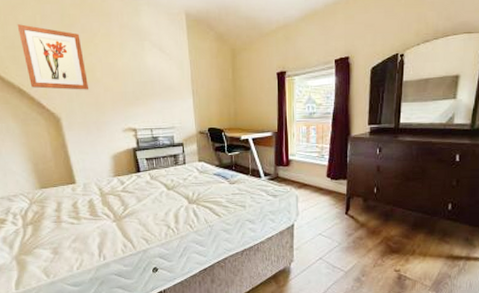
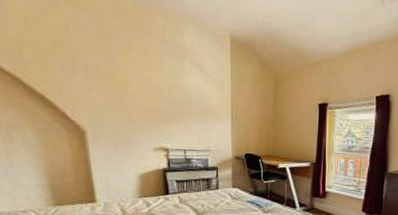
wall art: present [17,24,89,90] -> none [47,29,121,104]

